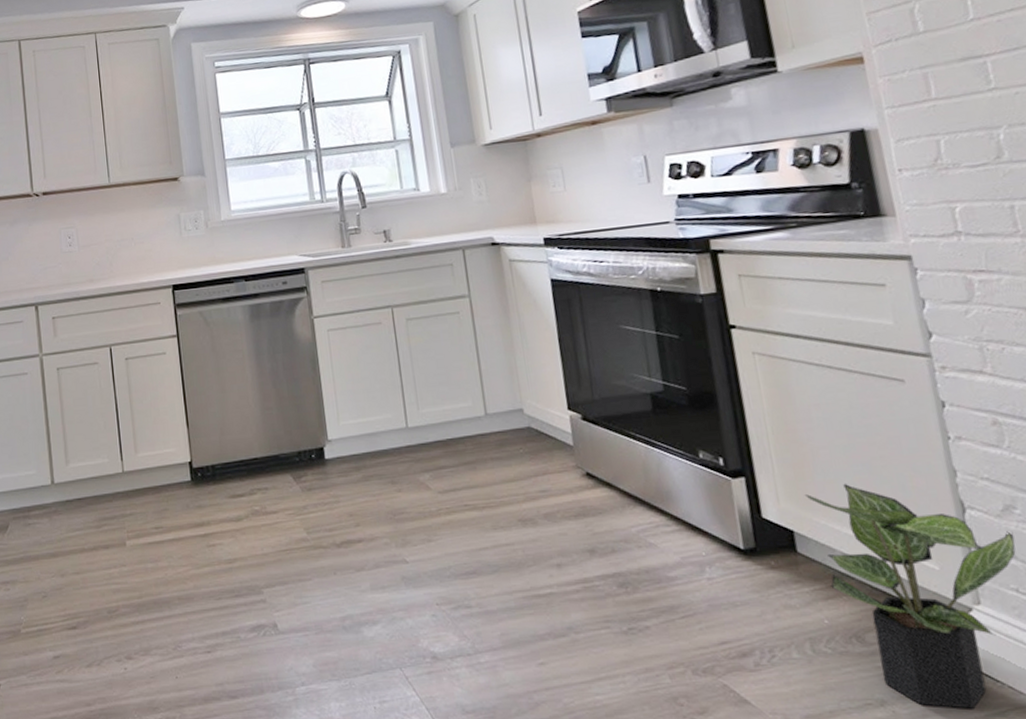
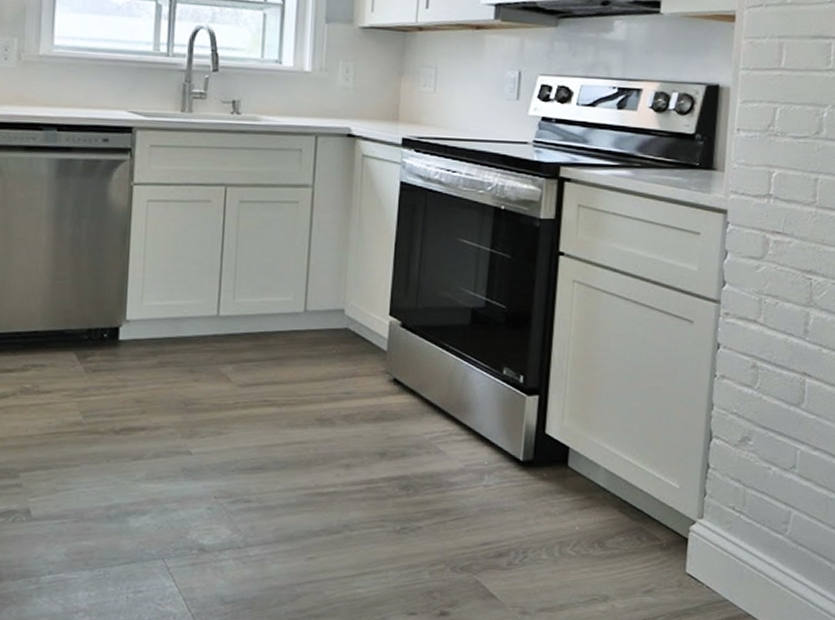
potted plant: present [804,483,1016,709] -> none [586,408,743,604]

